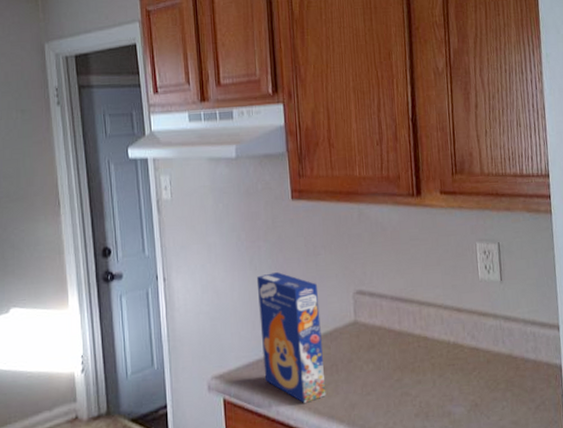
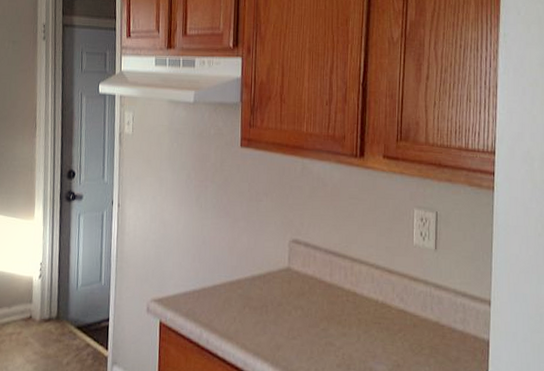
cereal box: present [256,272,326,403] -> none [199,212,257,337]

